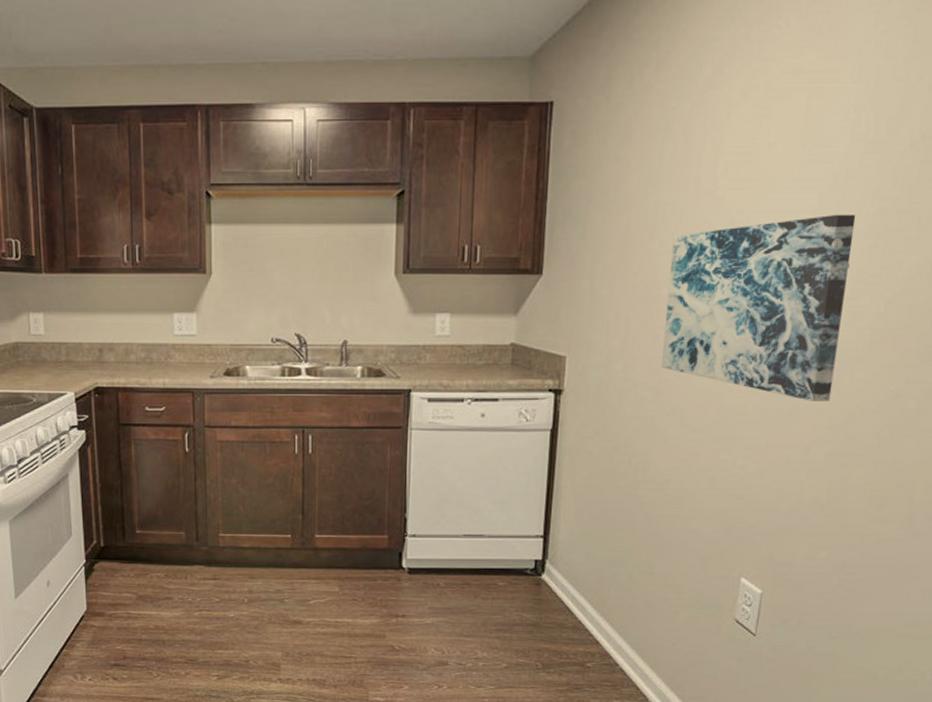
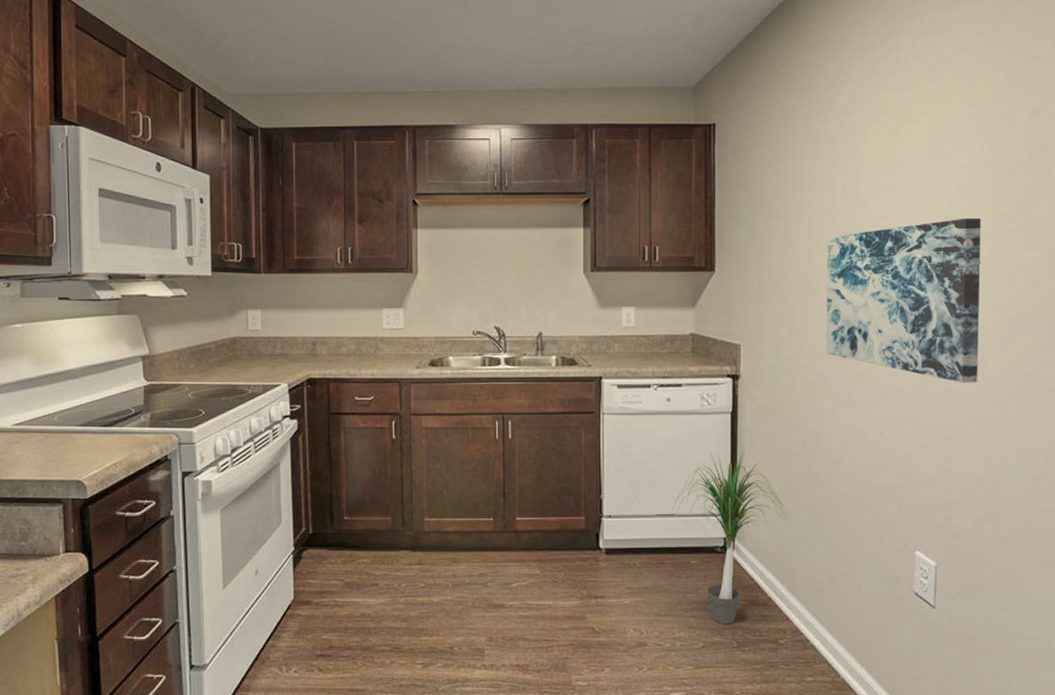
potted plant: none [480,467,610,647] -> present [671,447,793,625]

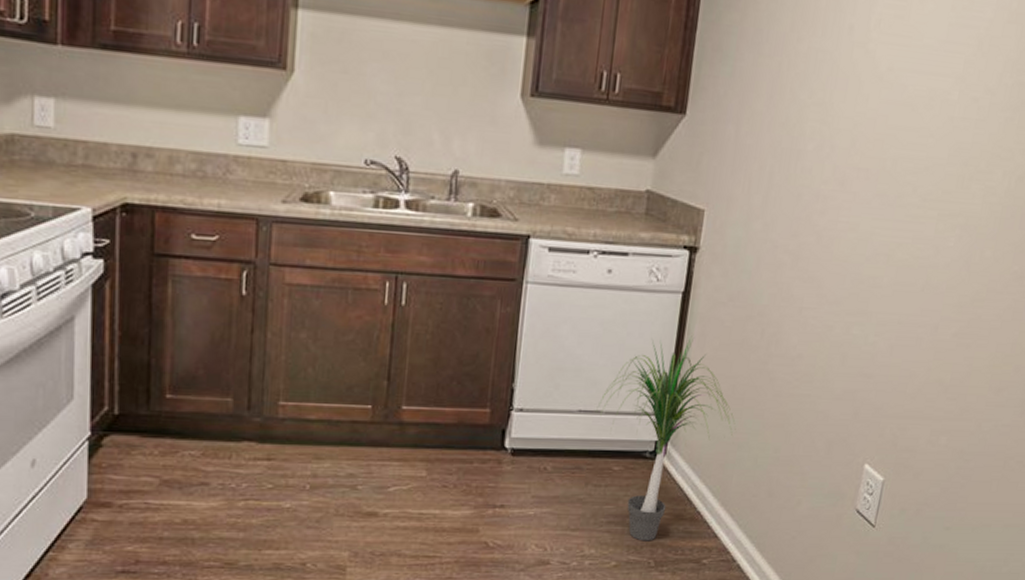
wall art: present [826,217,982,383] -> none [802,82,996,278]

